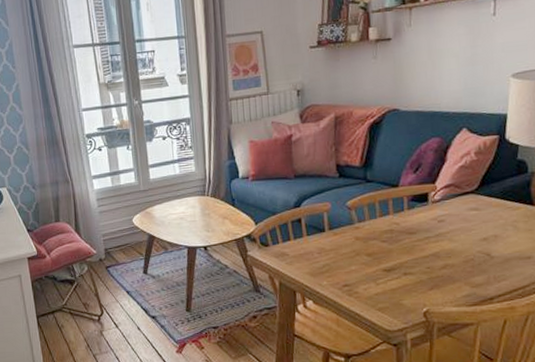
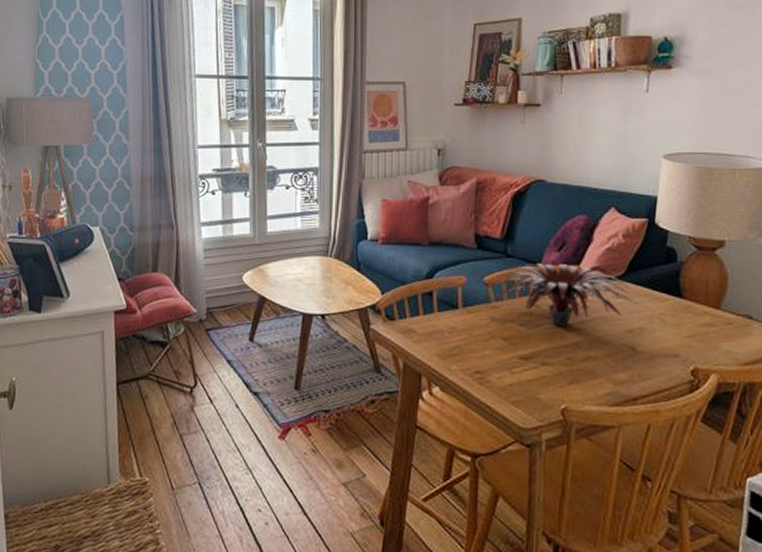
plant: none [355,184,493,240] -> present [493,263,640,326]

